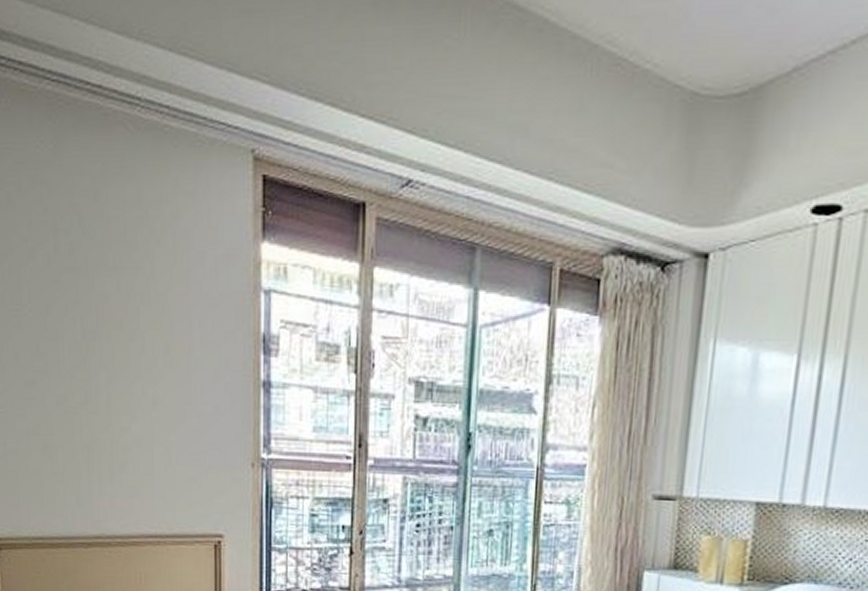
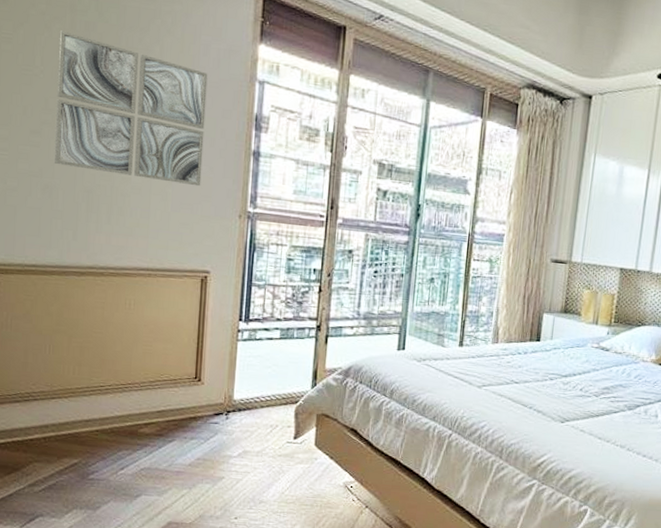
wall art: none [43,257,207,432] -> present [54,30,208,187]

